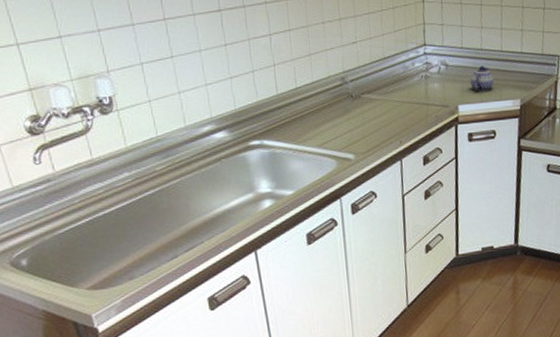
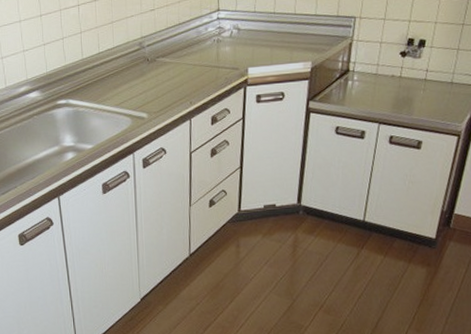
teapot: present [469,66,494,92] -> none [261,29,285,55]

